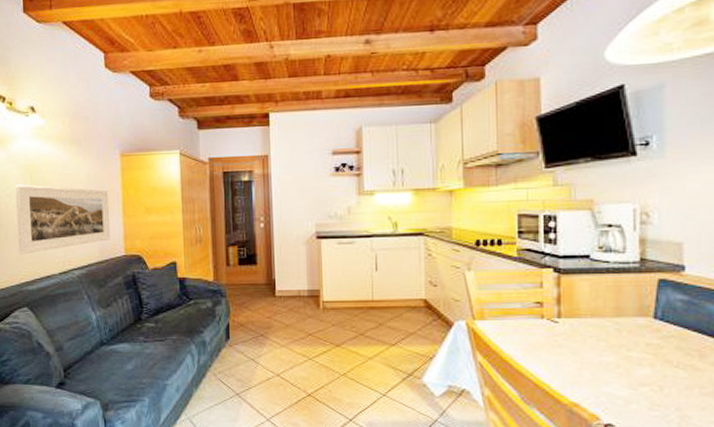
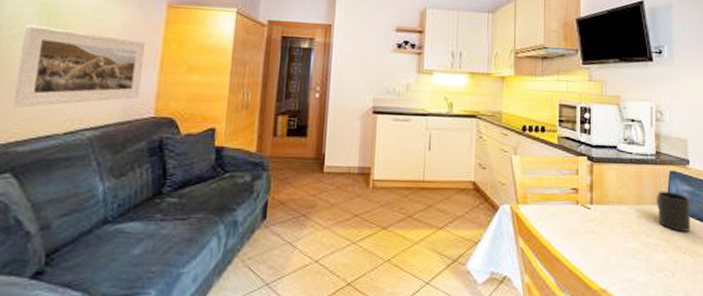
mug: none [641,301,686,344] -> present [657,191,691,232]

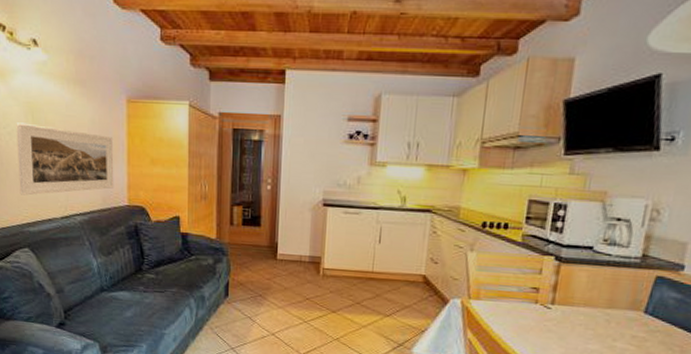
mug: present [657,191,691,232] -> none [631,296,677,340]

